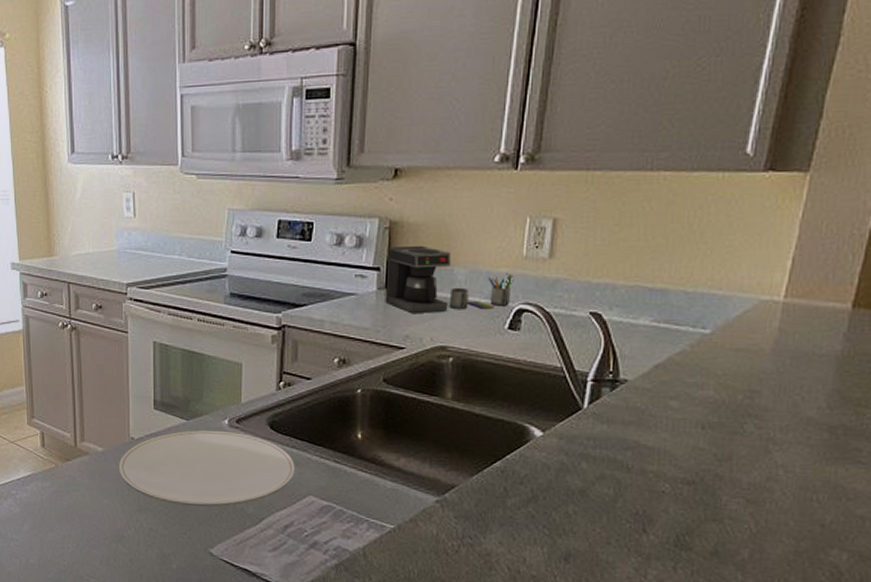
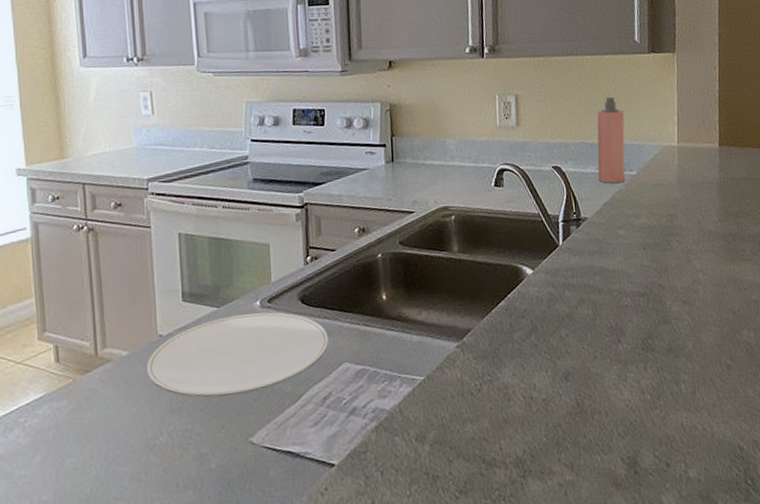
coffee maker: present [385,245,514,314] -> none [391,123,493,182]
spray bottle: none [652,228,708,342] -> present [597,96,625,184]

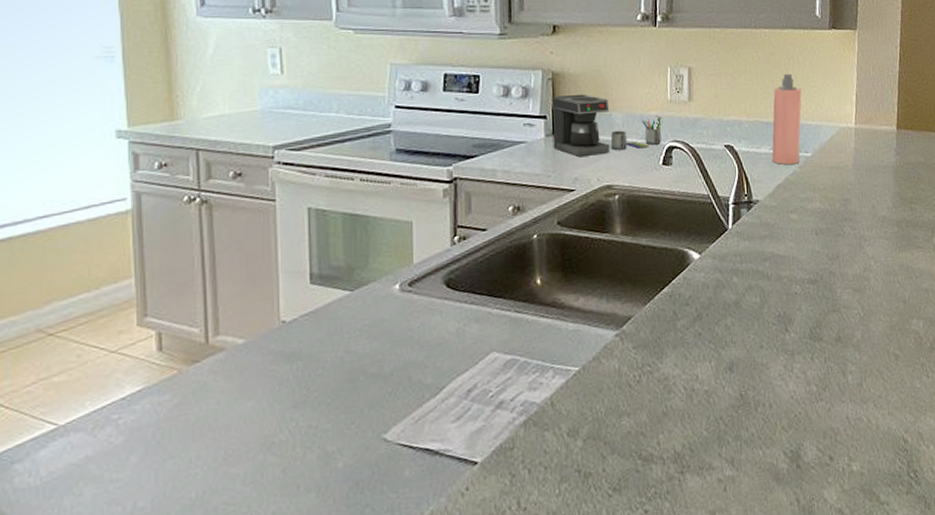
plate: present [146,312,328,398] -> none [265,296,475,391]
coffee maker: none [391,123,493,182] -> present [552,94,663,158]

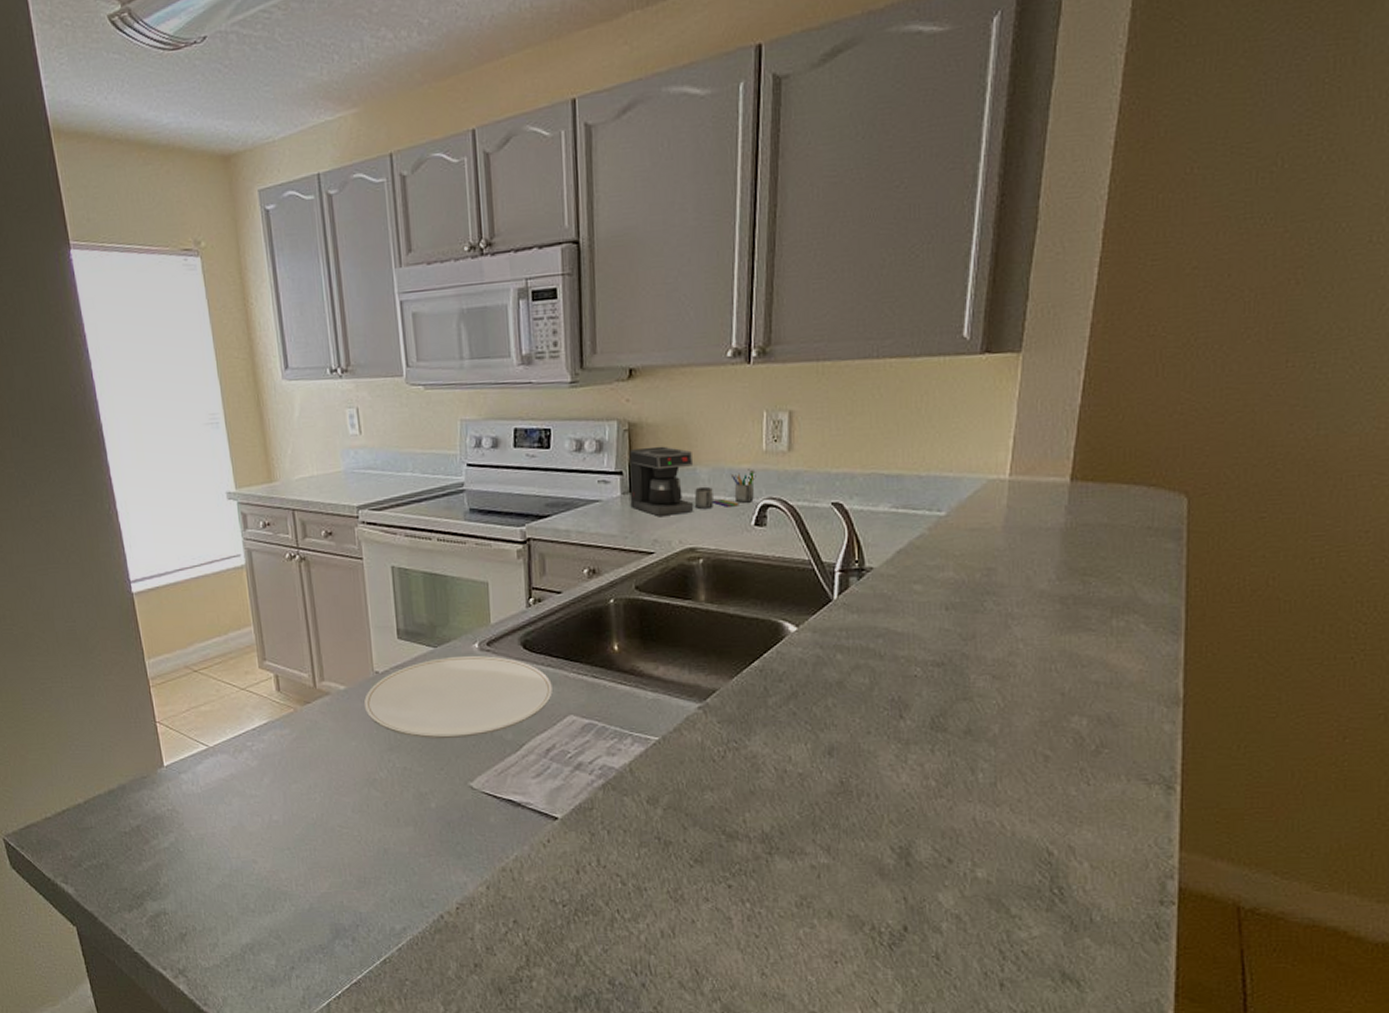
plate: none [265,296,475,391] -> present [363,655,553,739]
spray bottle: present [771,73,802,165] -> none [892,413,937,527]

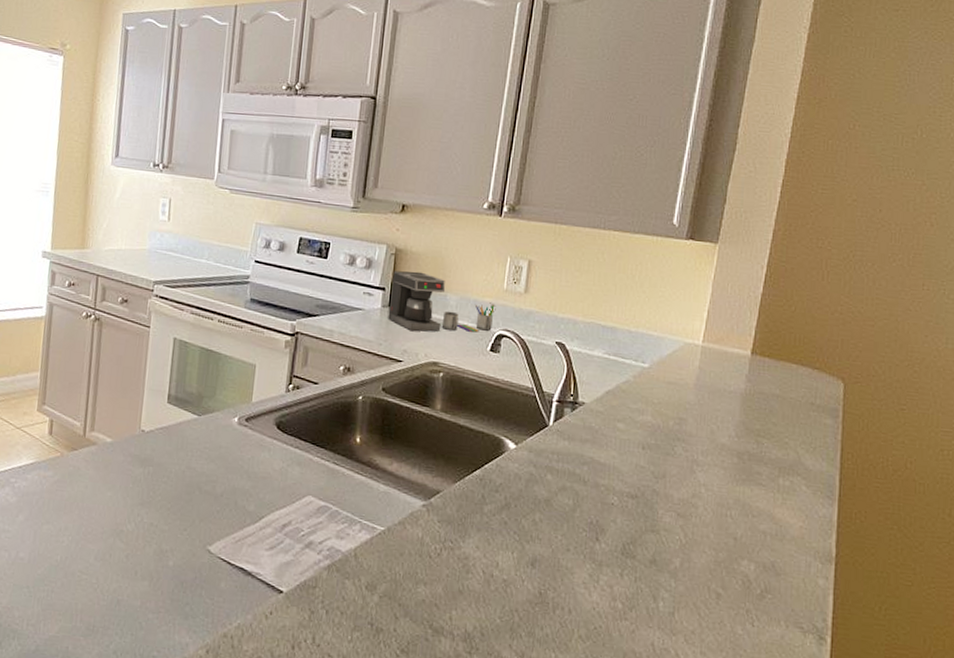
plate: present [363,655,553,739] -> none [125,426,297,504]

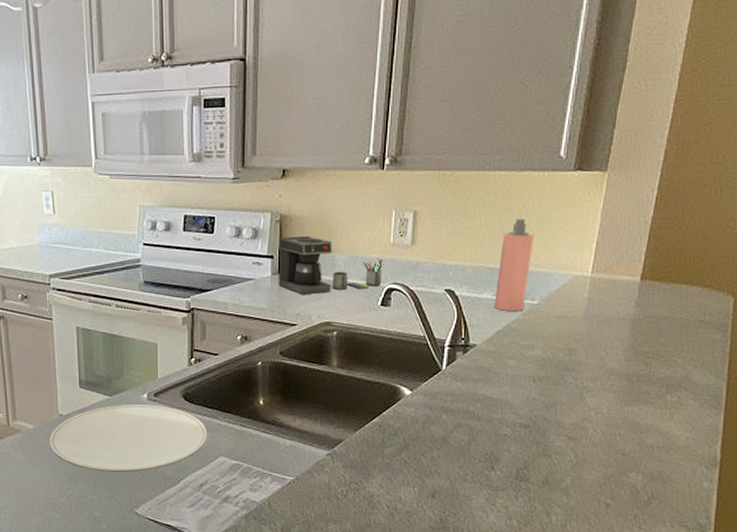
plate: none [125,426,297,504] -> present [49,404,207,473]
spray bottle: none [604,279,647,373] -> present [494,218,534,312]

